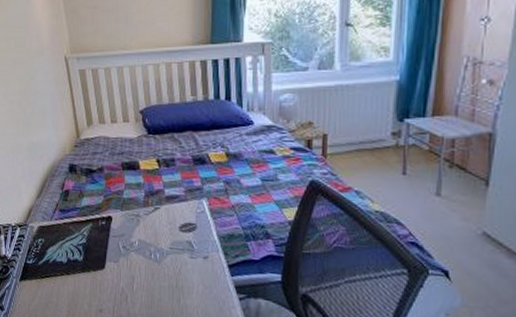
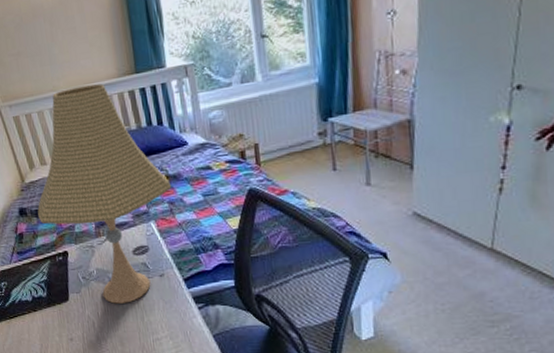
desk lamp: none [88,49,230,281] -> present [37,83,172,304]

